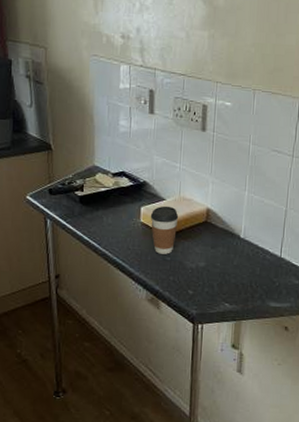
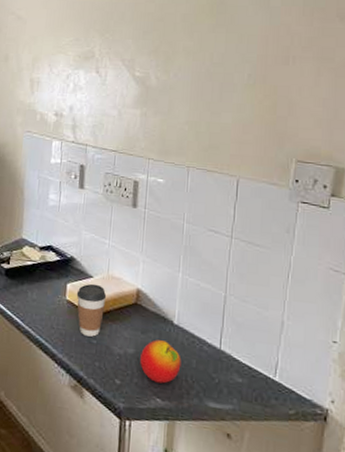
apple: none [210,253,247,290] -> present [140,340,181,384]

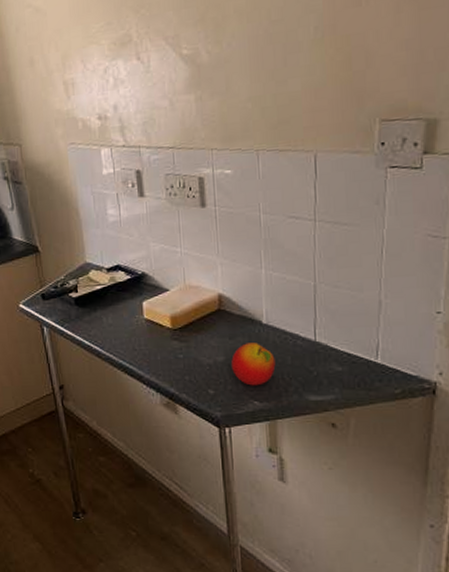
coffee cup: present [76,283,107,337] -> none [154,296,187,352]

